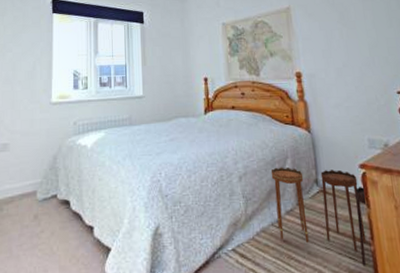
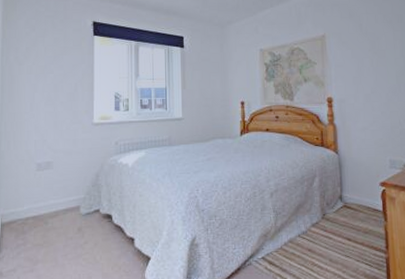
side table: present [270,167,368,266] -> none [300,184,386,271]

